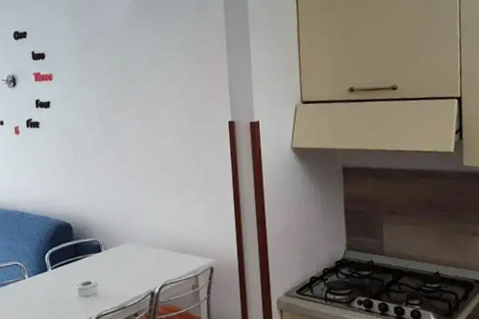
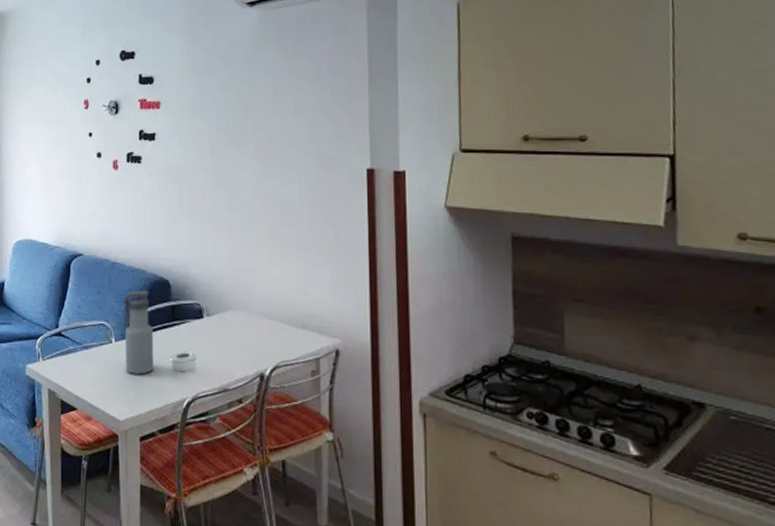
water bottle: none [32,233,63,303] -> present [123,290,154,375]

